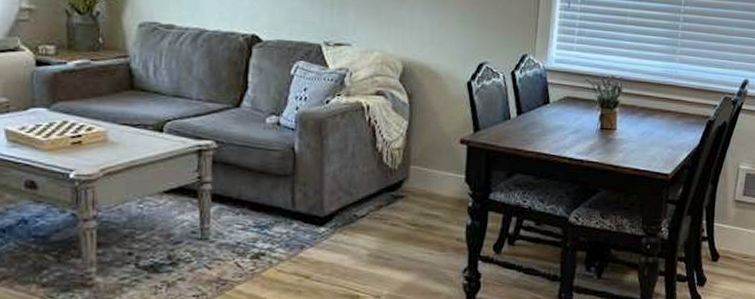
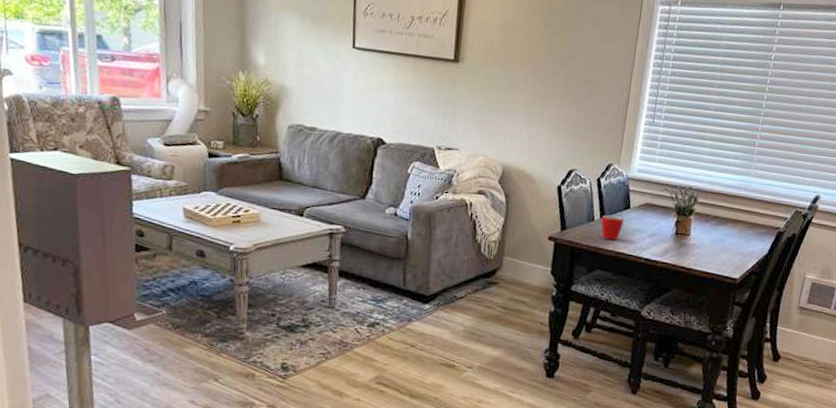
mug: none [518,111,543,140] -> present [601,214,624,240]

